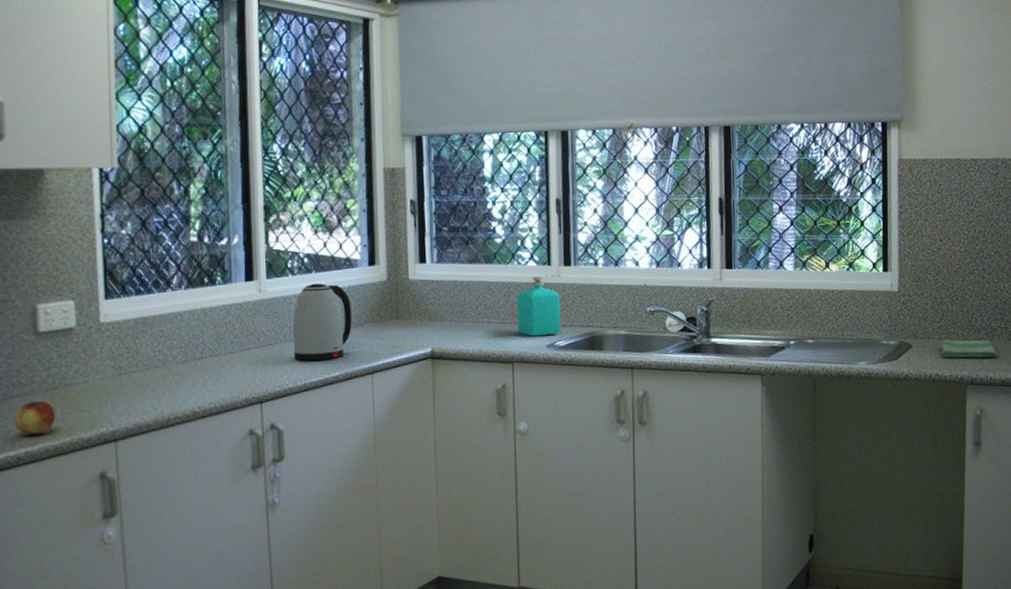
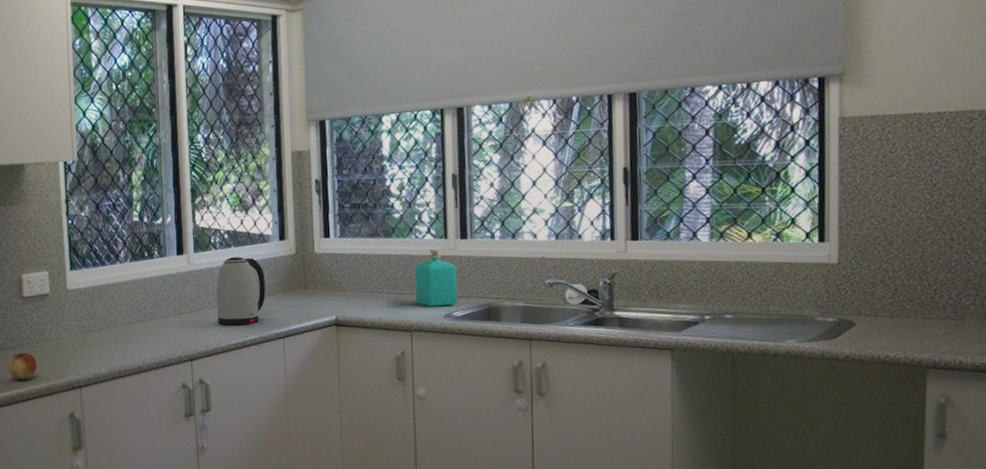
dish towel: present [940,339,998,359] -> none [892,317,971,340]

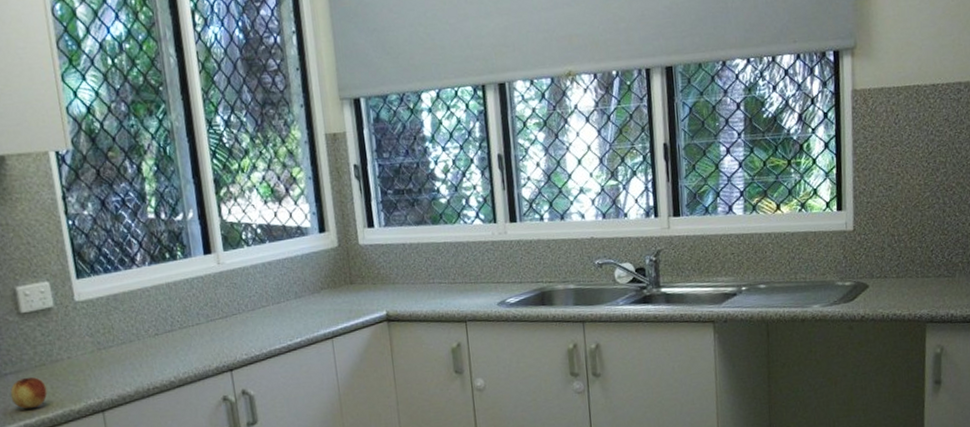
kettle: present [216,257,266,325] -> none [252,253,309,329]
soap bottle: present [415,249,458,307] -> none [465,234,511,295]

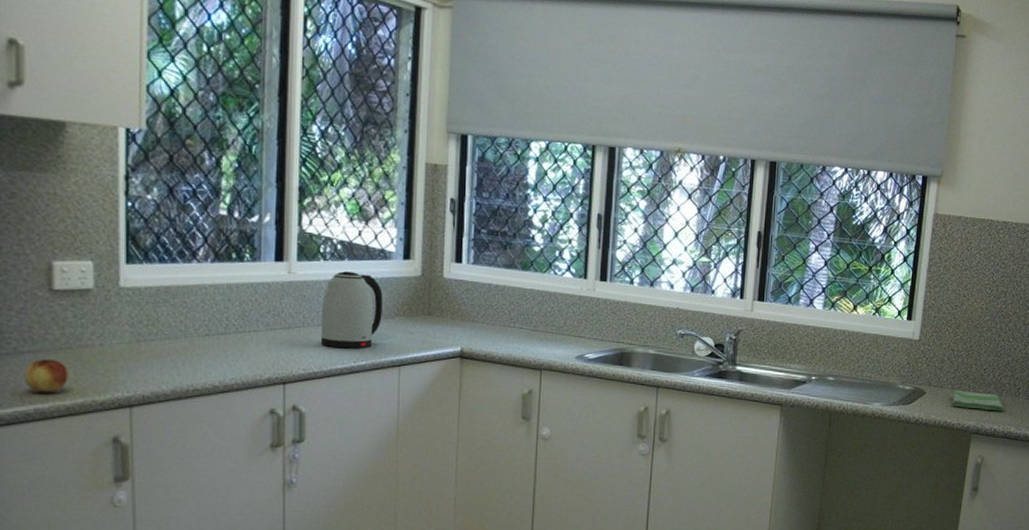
kettle: none [252,253,309,329] -> present [320,271,383,348]
dish towel: none [898,276,960,297] -> present [952,389,1004,412]

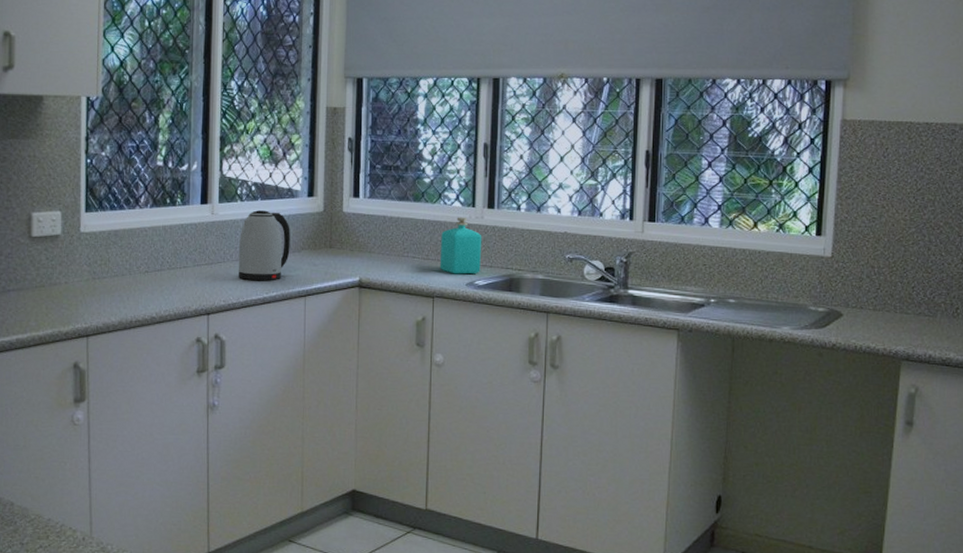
fruit: present [24,358,69,393] -> none [9,295,42,325]
soap bottle: none [548,288,594,347] -> present [439,217,482,274]
dish towel: present [952,389,1004,412] -> none [875,310,940,335]

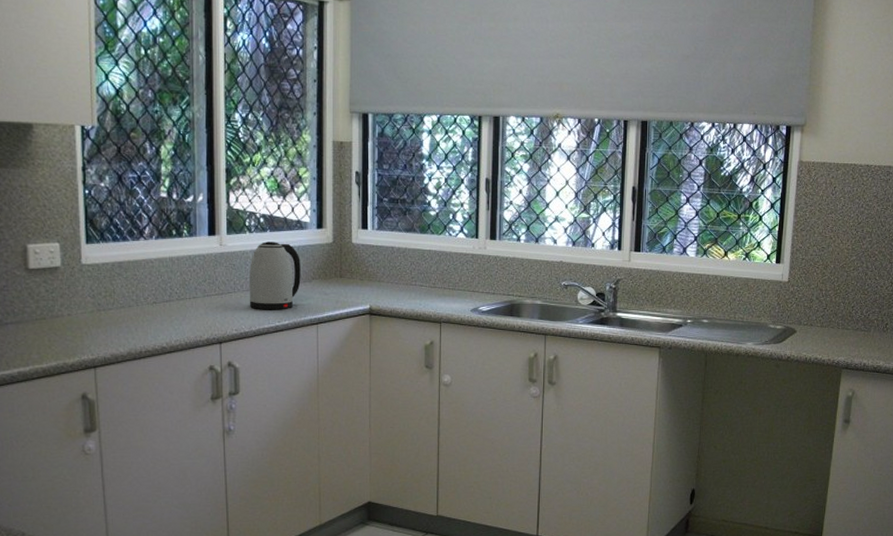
soap bottle: present [439,217,482,274] -> none [446,248,485,301]

